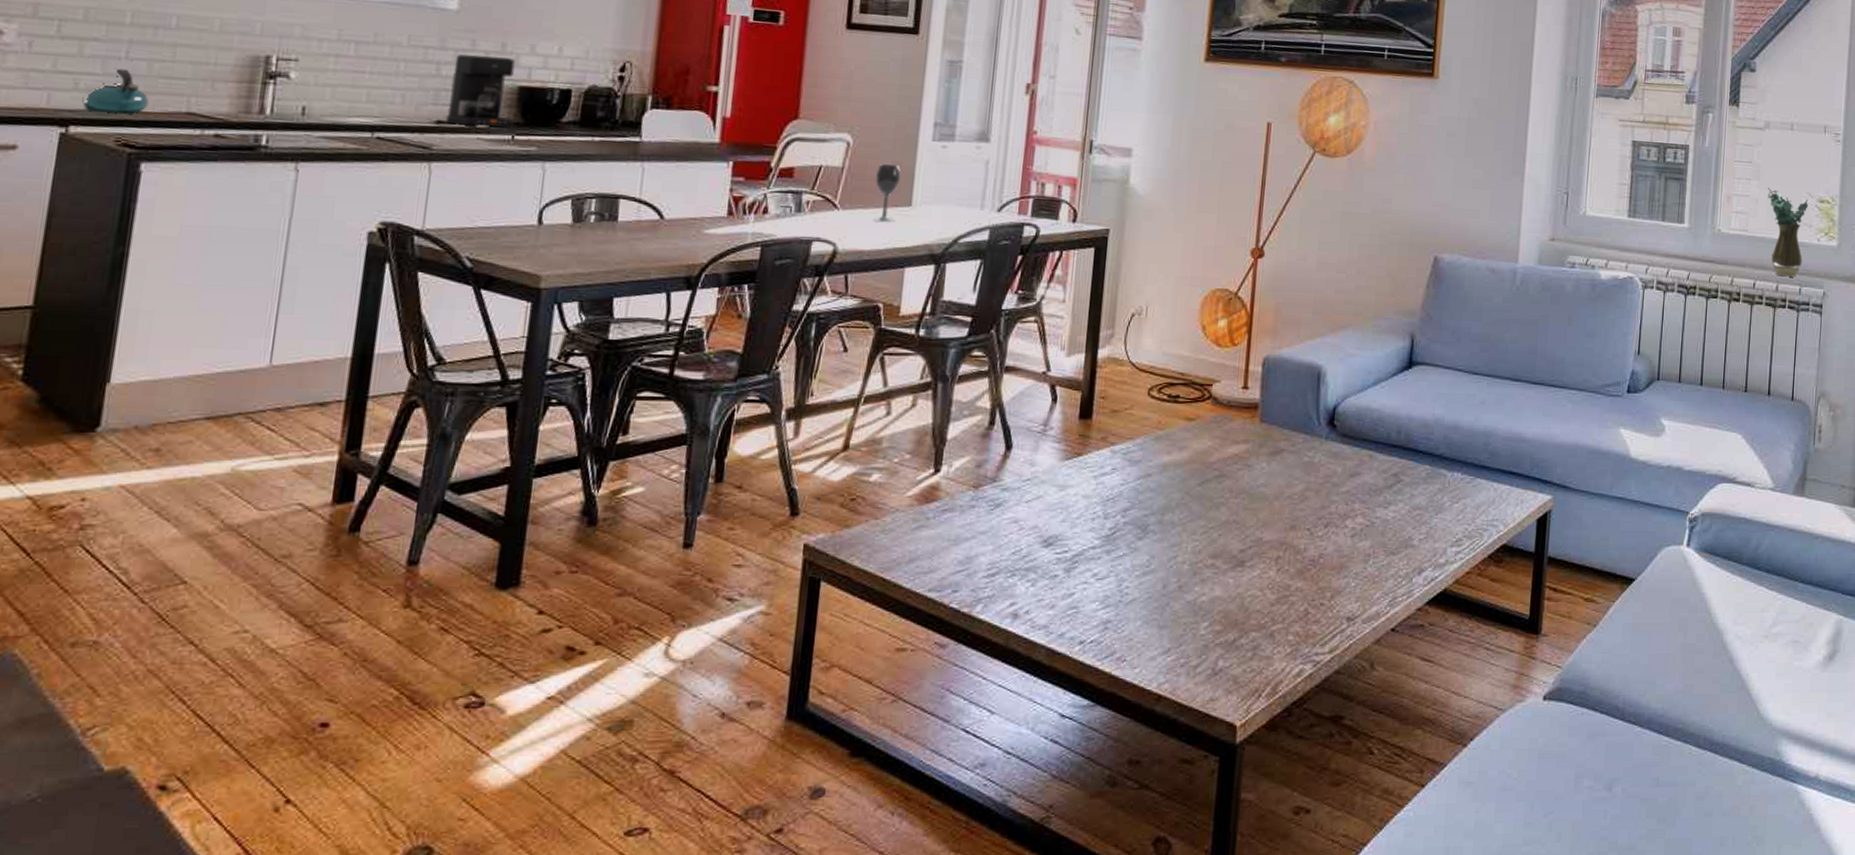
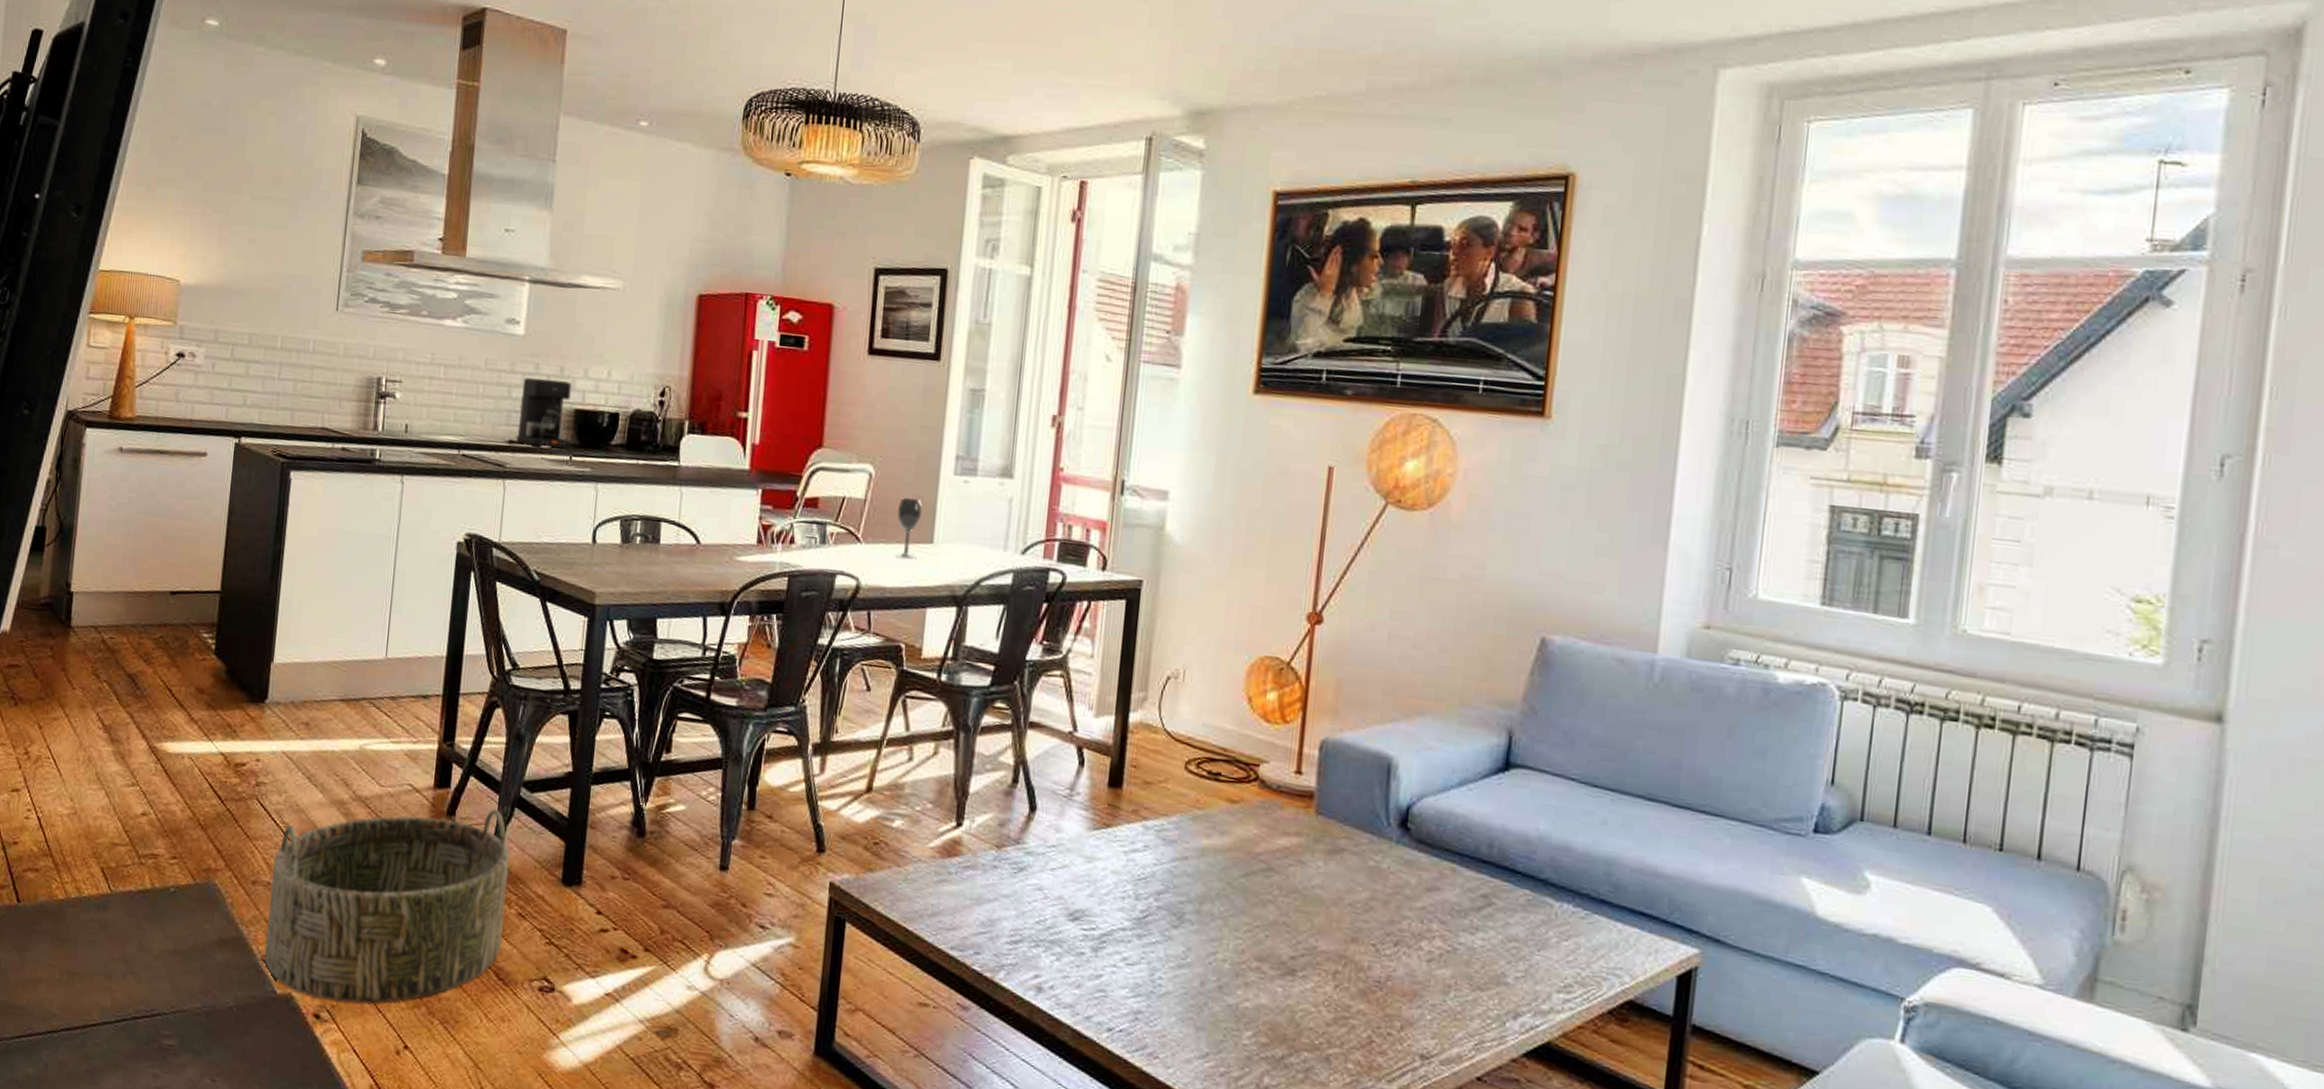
kettle: present [82,68,147,115] -> none [249,387,294,429]
basket: none [86,518,431,766] -> present [264,809,510,1003]
vase: present [1767,187,1809,277] -> none [2045,577,2115,703]

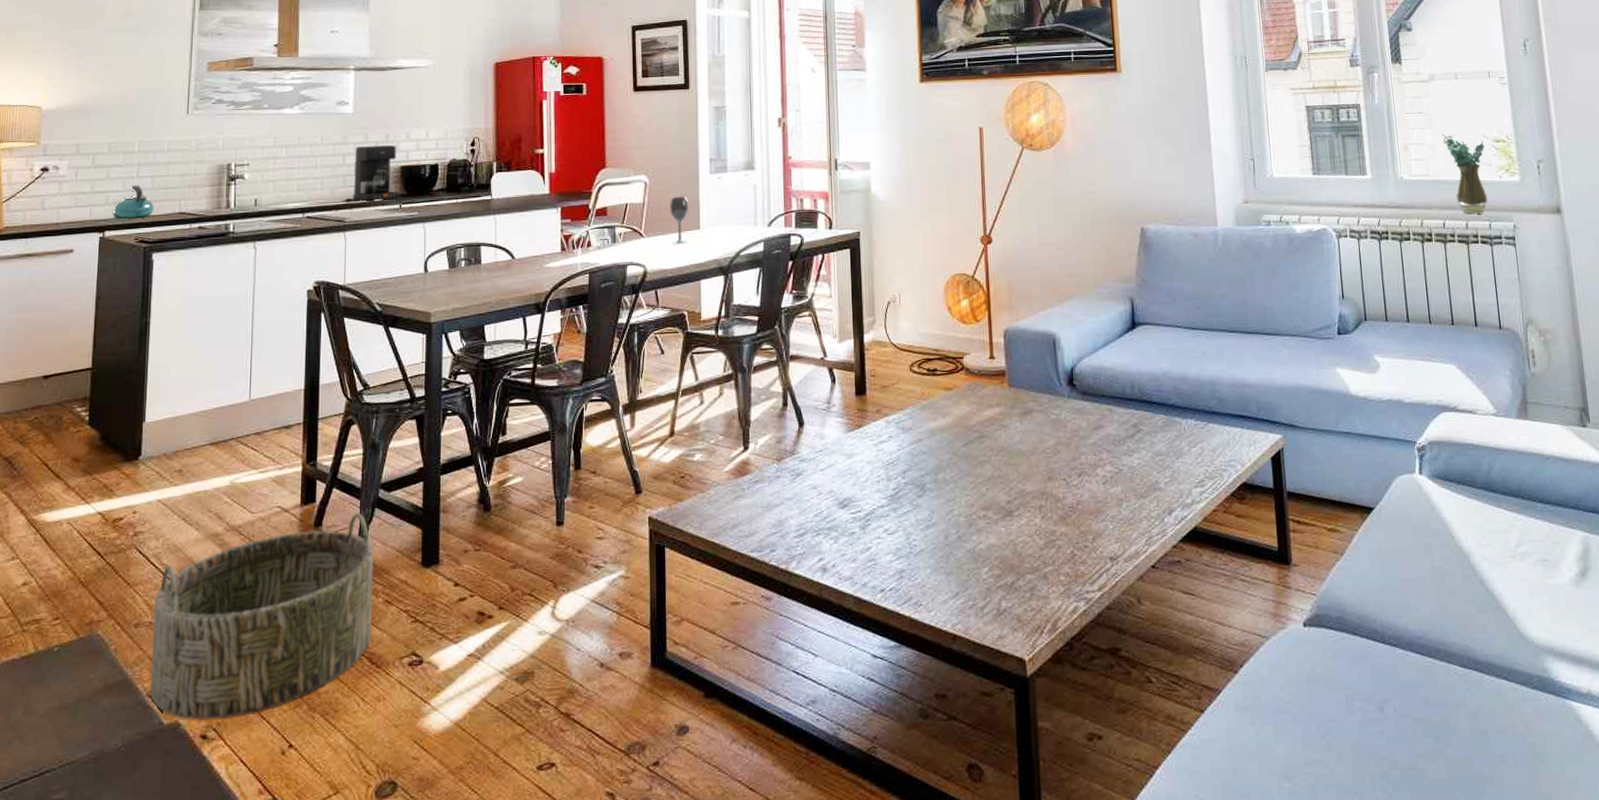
kettle: none [249,387,294,429] -> present [112,185,153,220]
vase: none [2045,577,2115,703] -> present [1442,134,1488,214]

